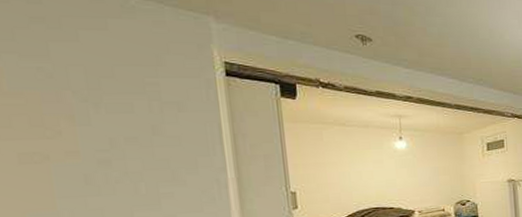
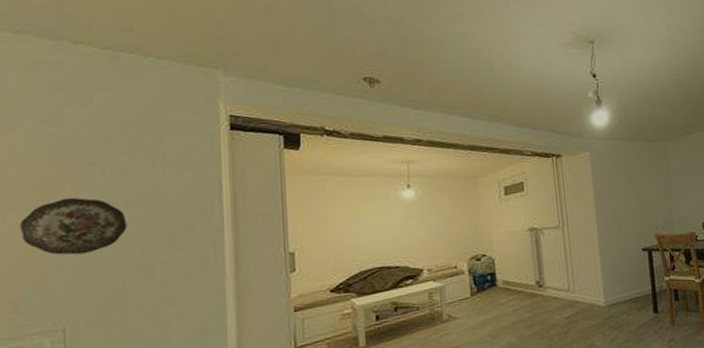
decorative plate: none [15,131,129,186] -> present [19,197,127,255]

